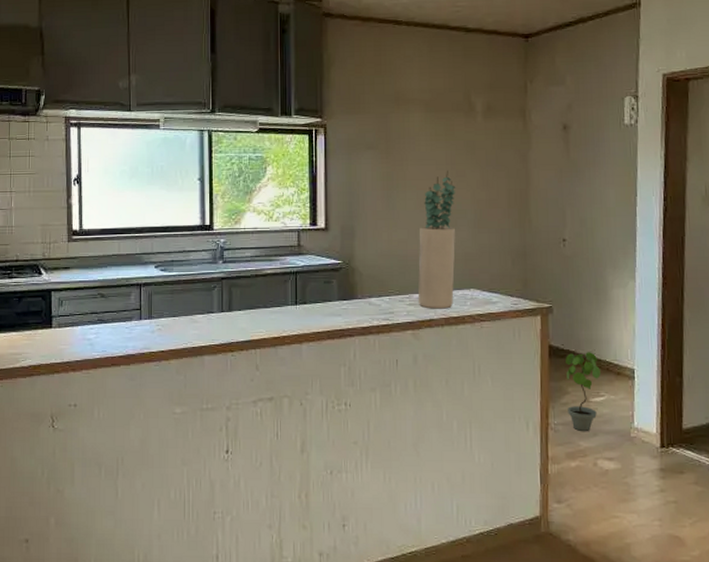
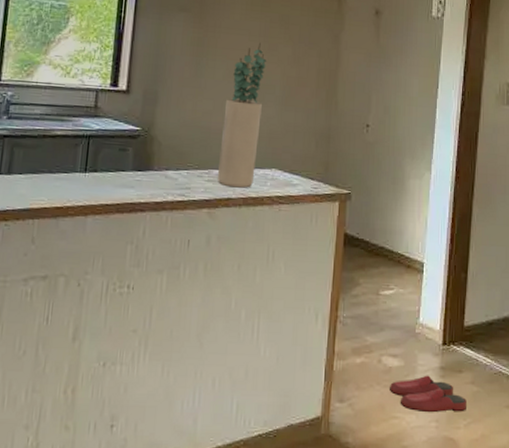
potted plant: present [566,352,600,432] -> none [357,242,392,327]
slippers: none [608,476,691,512] -> present [390,375,467,413]

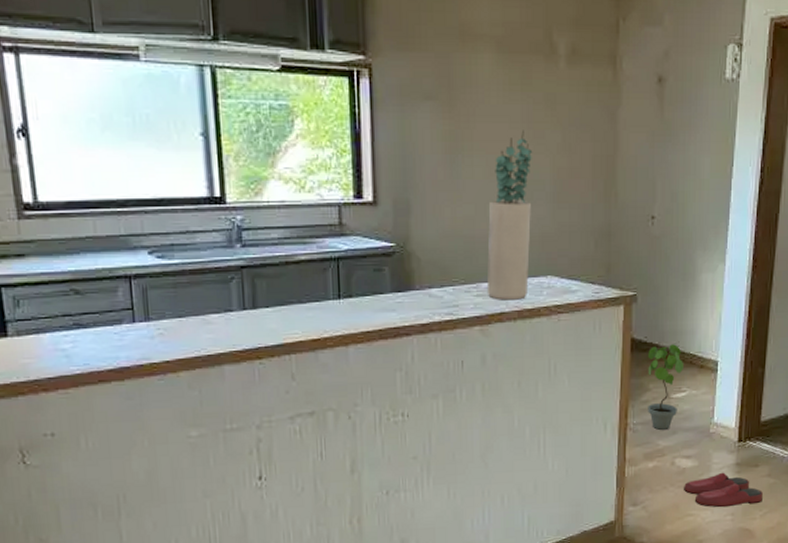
potted plant: none [357,242,392,327] -> present [648,344,683,431]

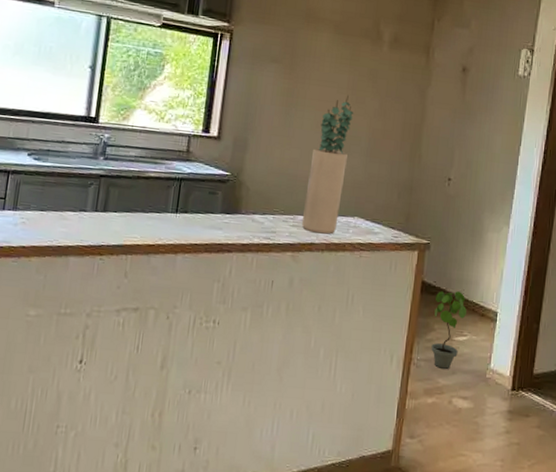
slippers: present [684,472,763,508] -> none [458,417,532,454]

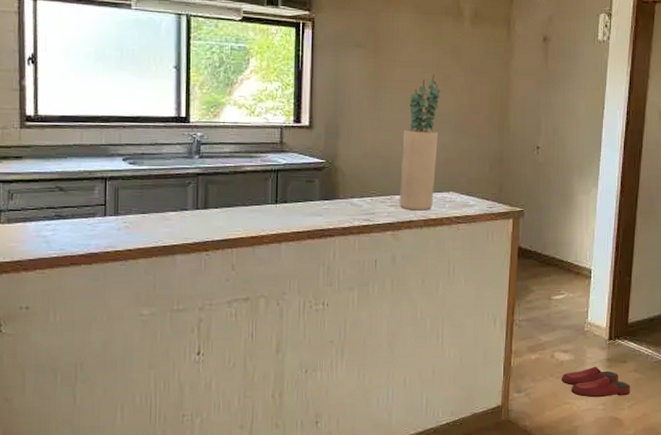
potted plant: present [431,291,467,370] -> none [531,253,562,327]
slippers: none [458,417,532,454] -> present [562,366,630,398]

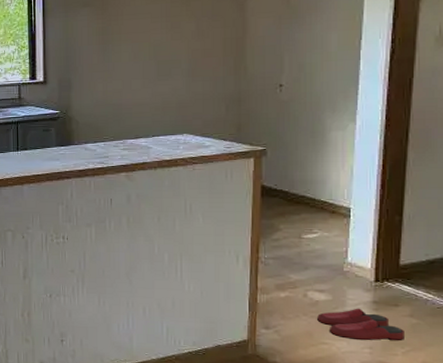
vase: present [399,74,441,211] -> none [131,23,171,153]

